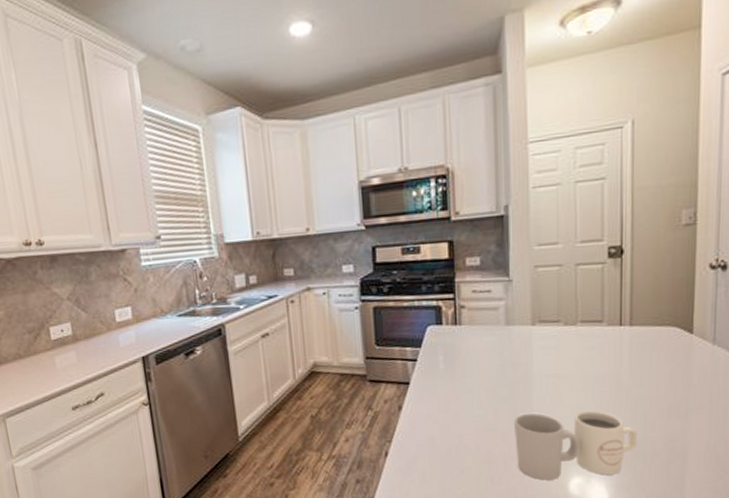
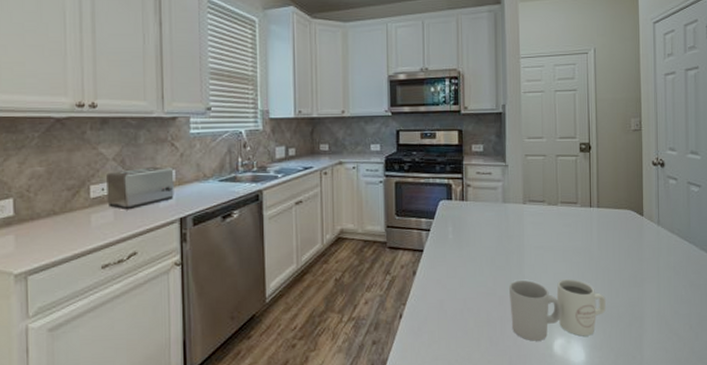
toaster: none [63,303,134,351] -> present [106,166,174,210]

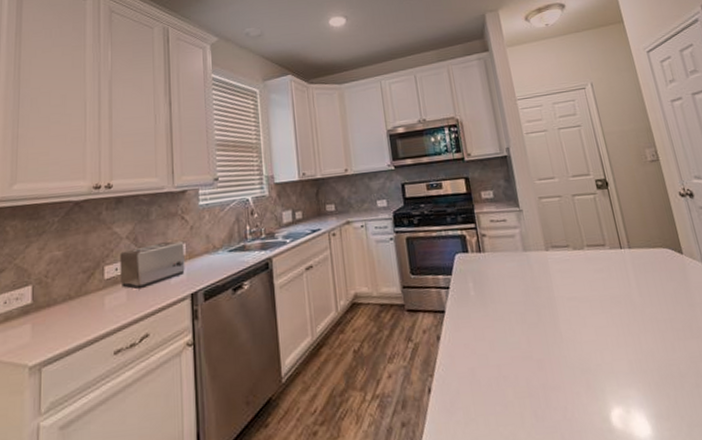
mug: present [509,279,562,341] -> none [546,338,614,413]
mug: present [556,279,606,336] -> none [600,333,664,404]

